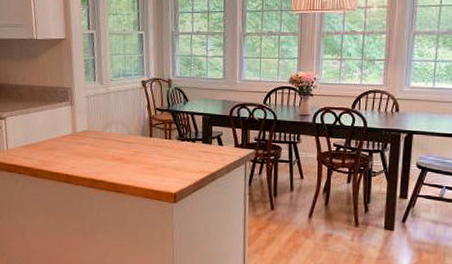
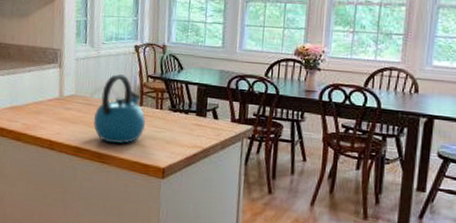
kettle: none [106,108,156,173] -> present [93,73,146,144]

